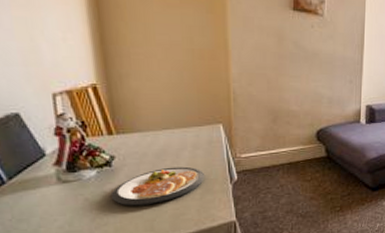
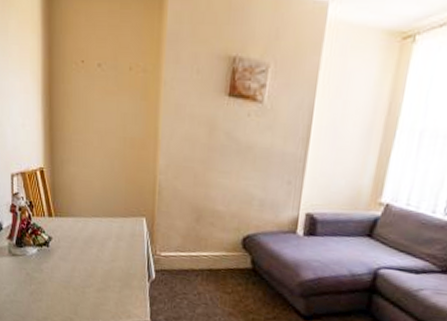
dish: present [110,166,206,206] -> none [46,255,126,289]

